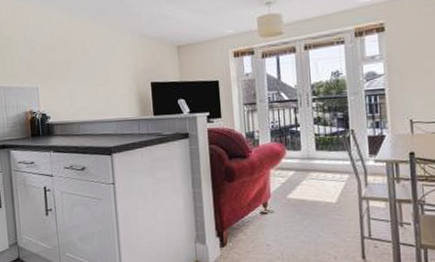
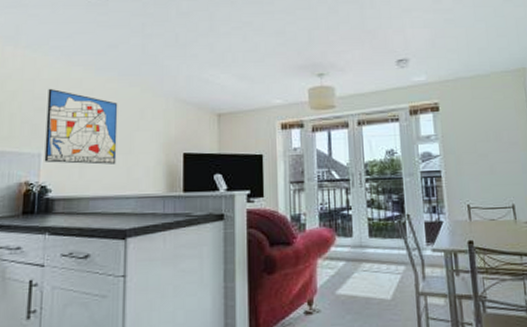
wall art: none [36,31,98,95] -> present [44,88,118,165]

